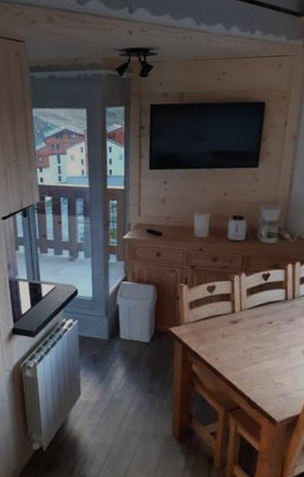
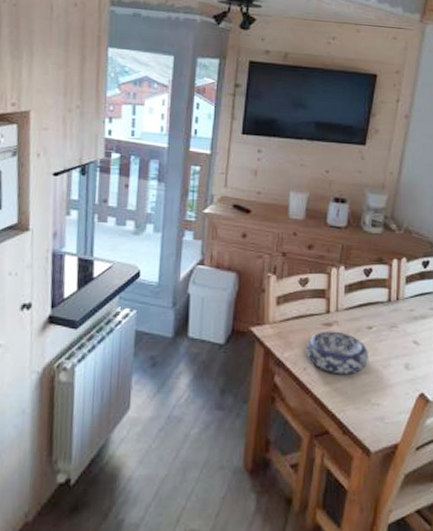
decorative bowl: none [216,327,270,362] -> present [306,331,368,374]

